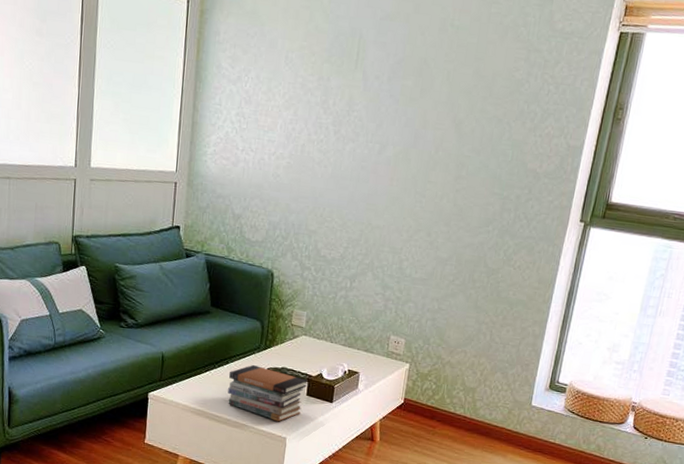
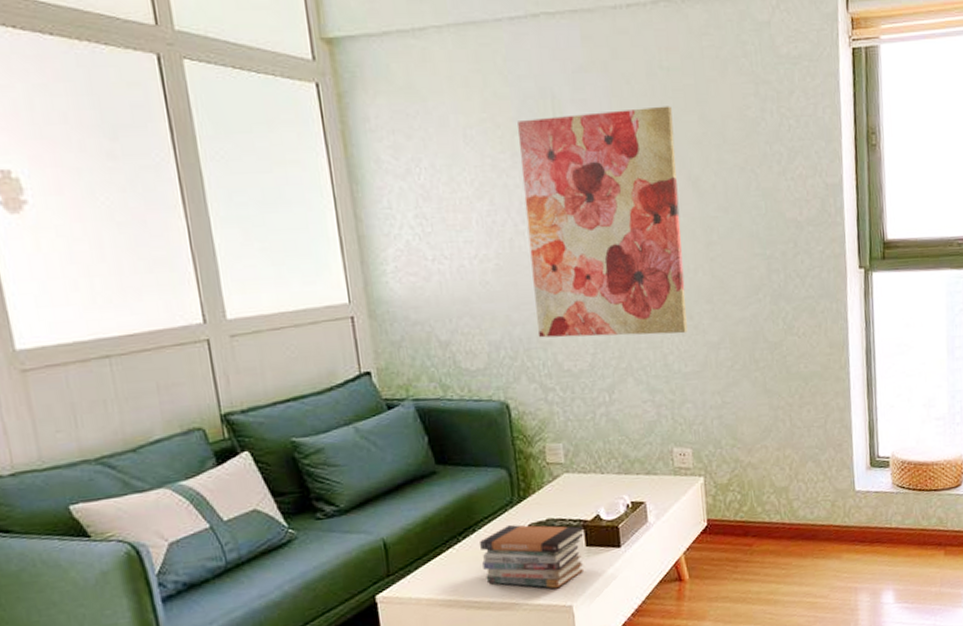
wall art: none [307,52,453,247] -> present [518,106,688,338]

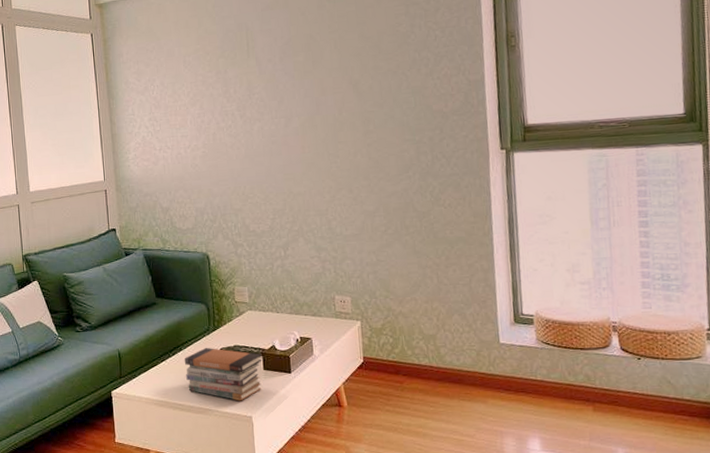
wall art: present [518,106,688,338] -> none [221,28,348,206]

